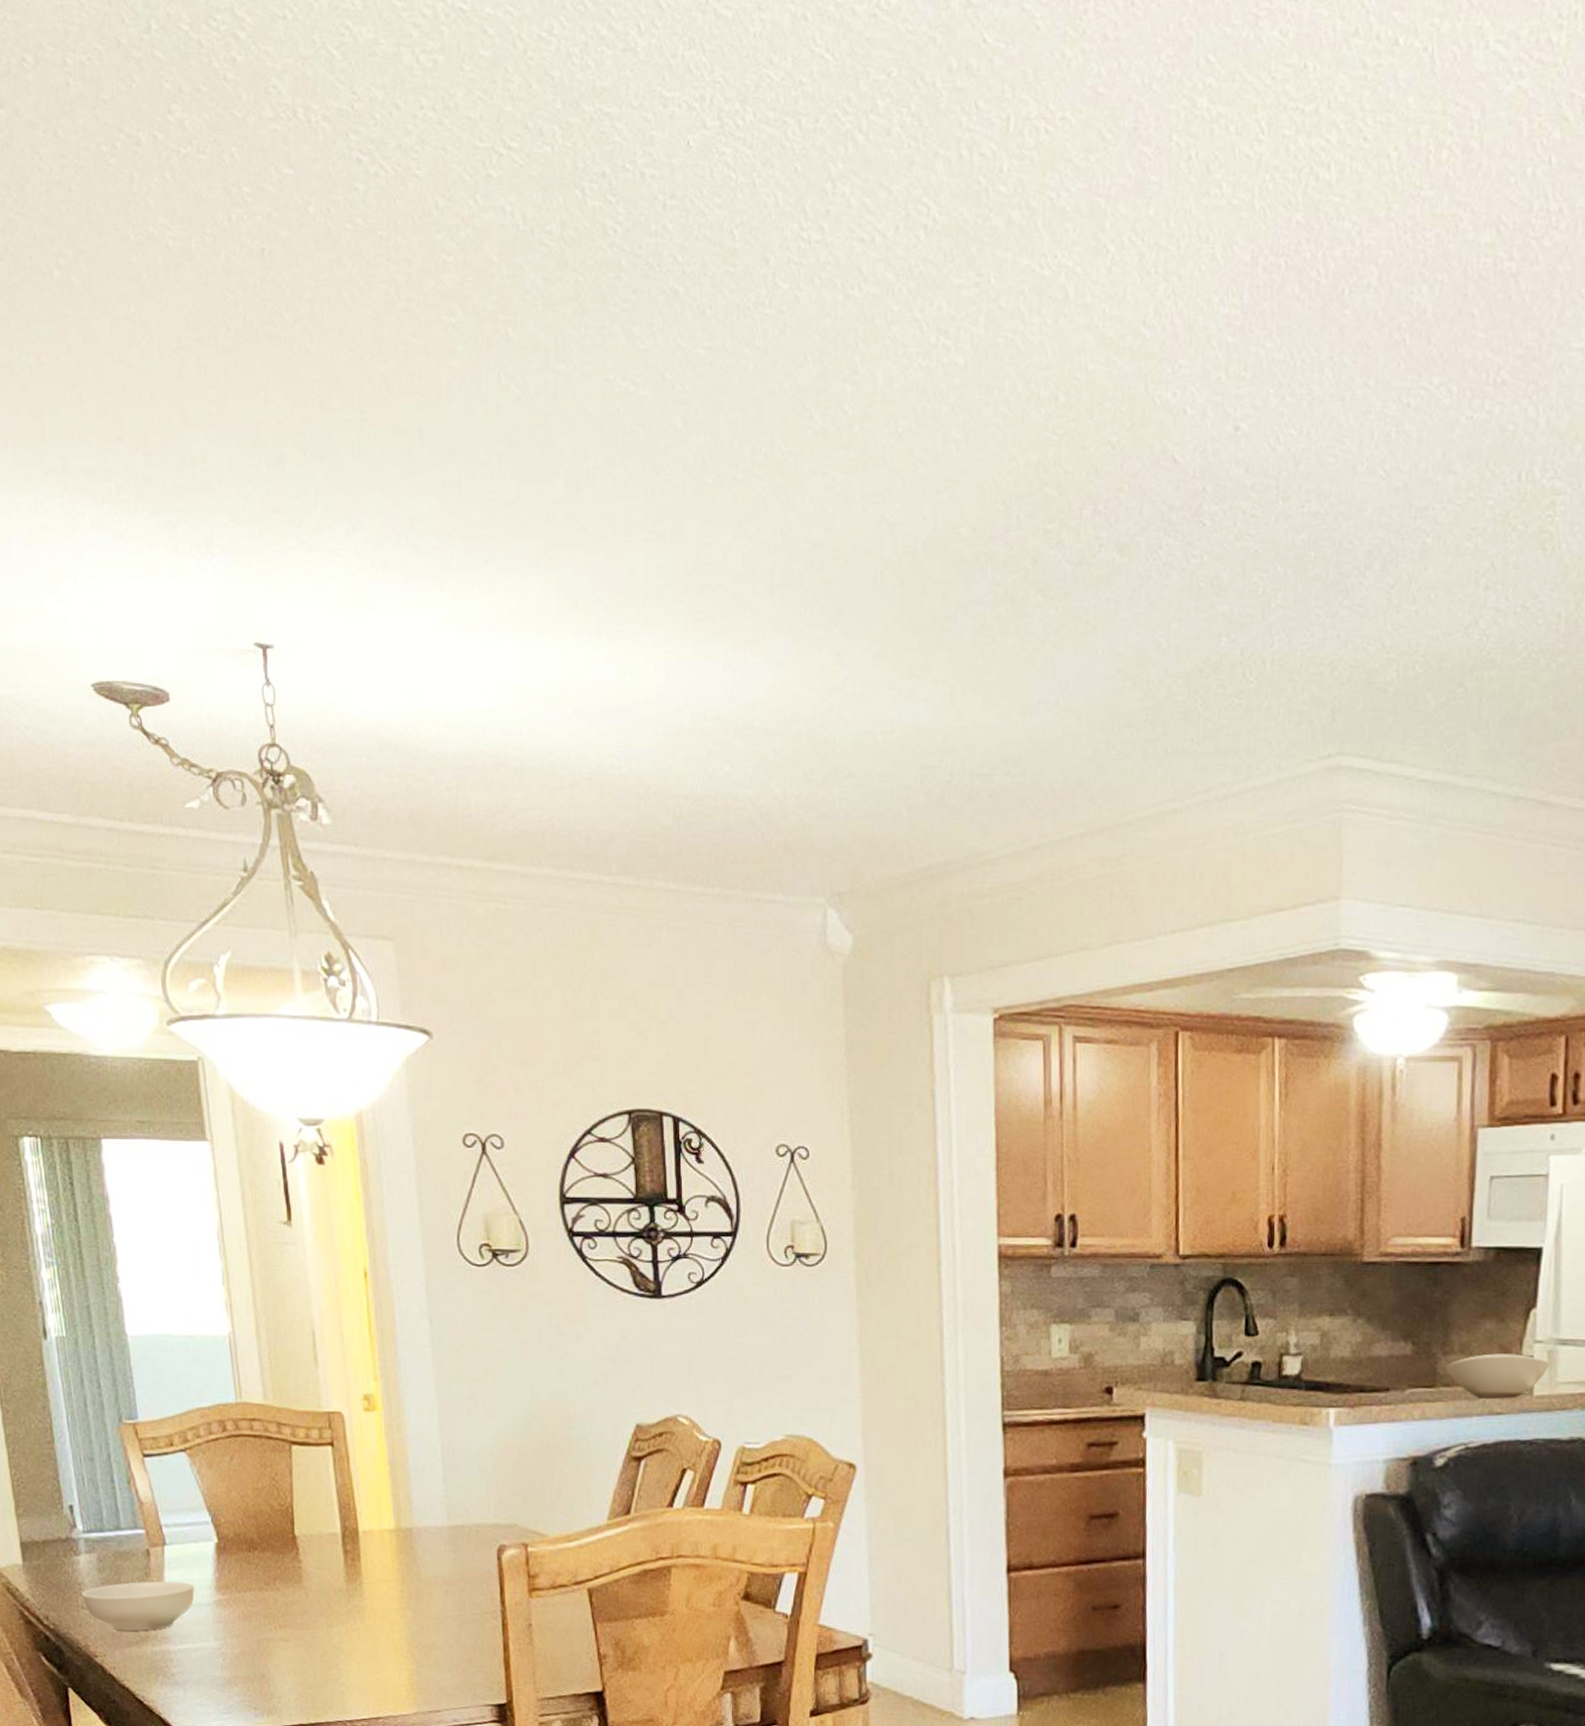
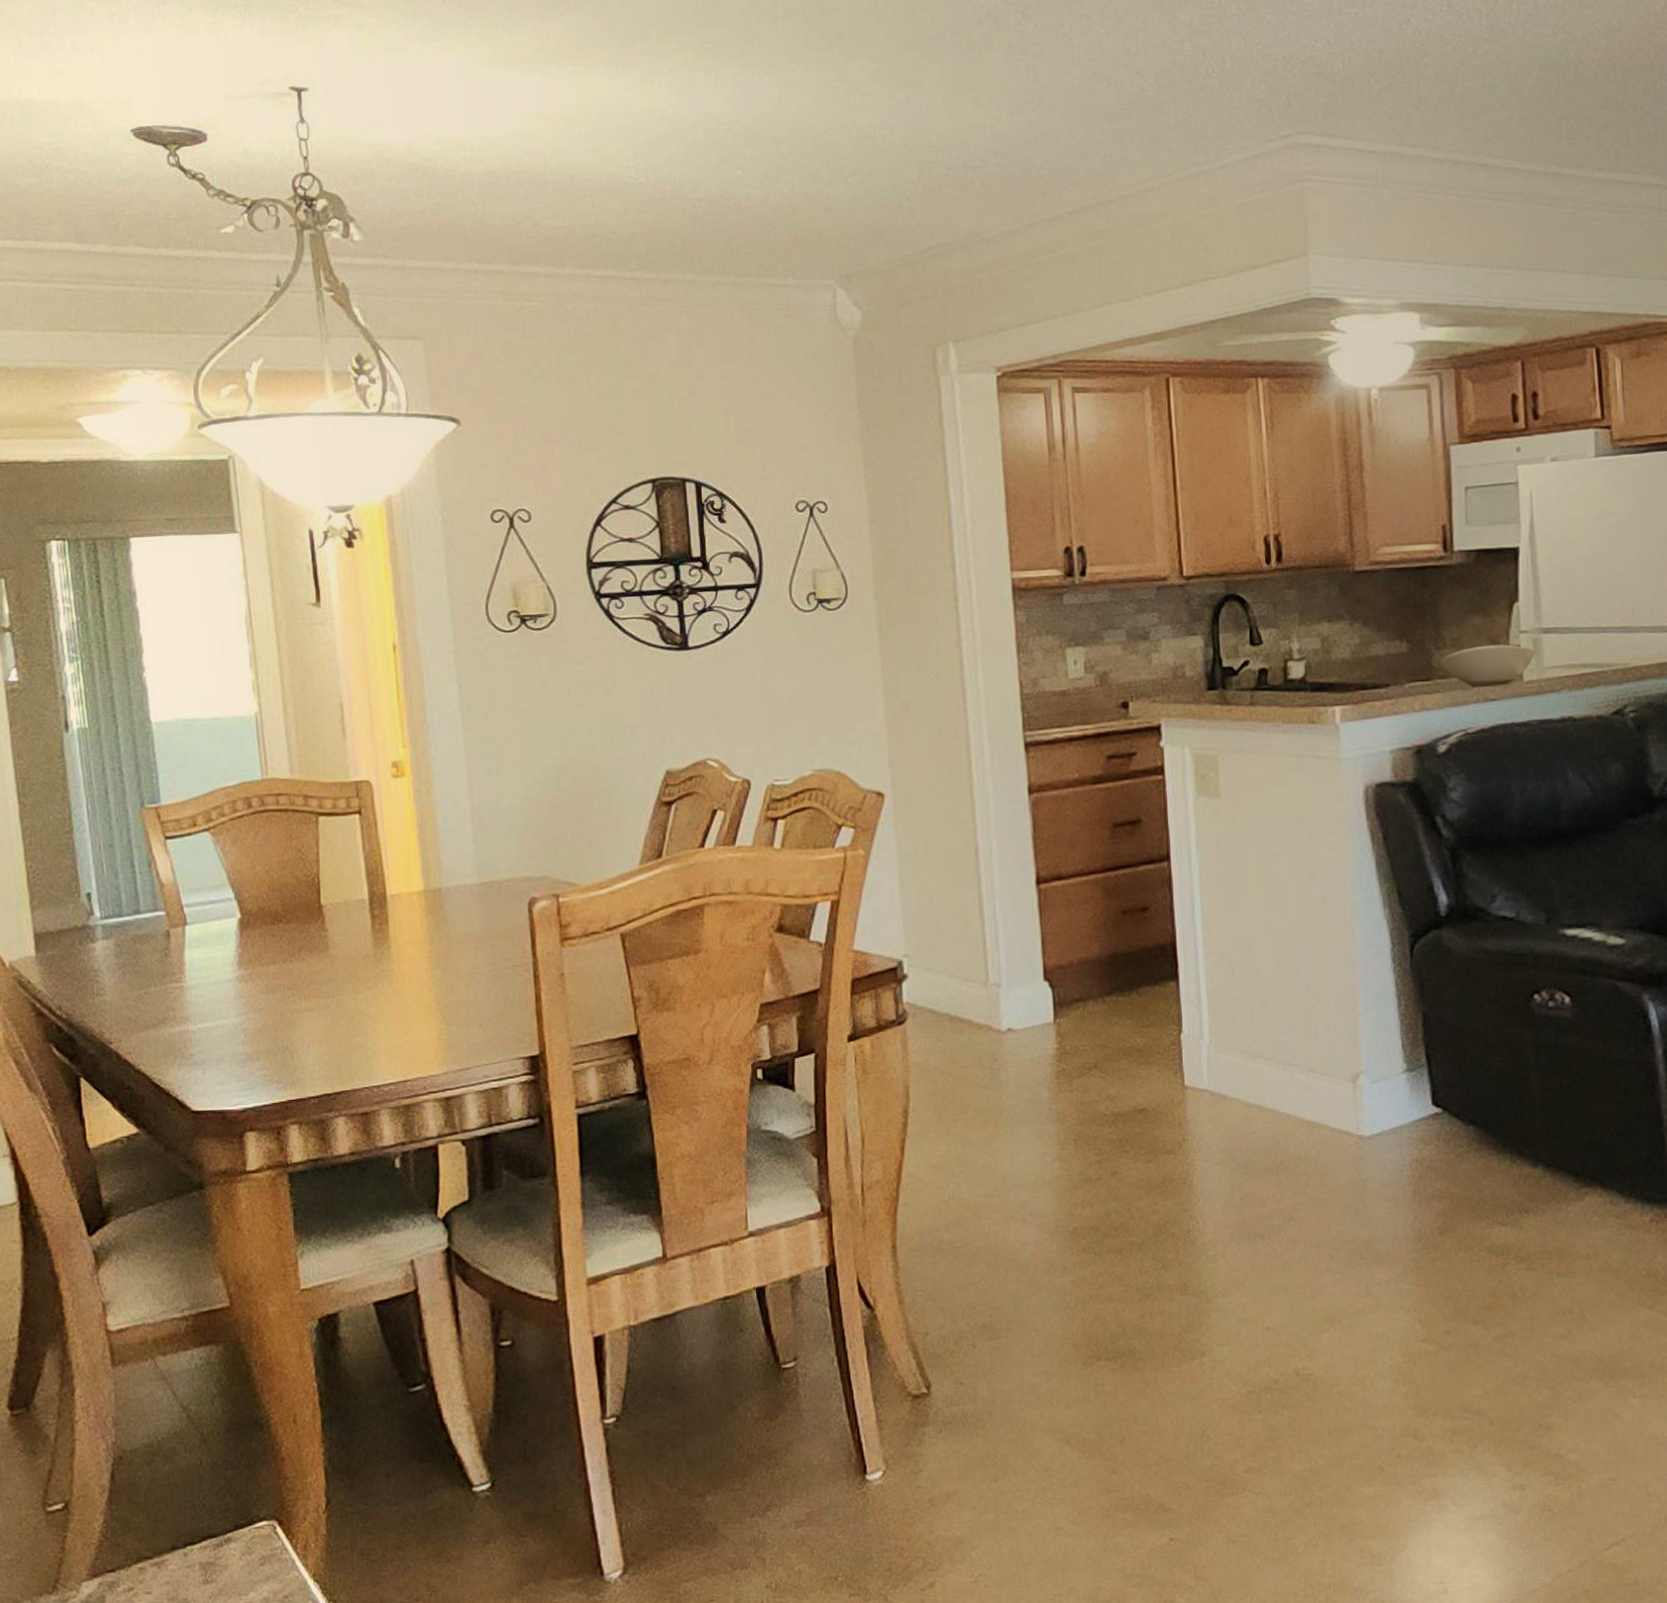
bowl: present [82,1581,195,1631] -> none [98,960,216,1015]

